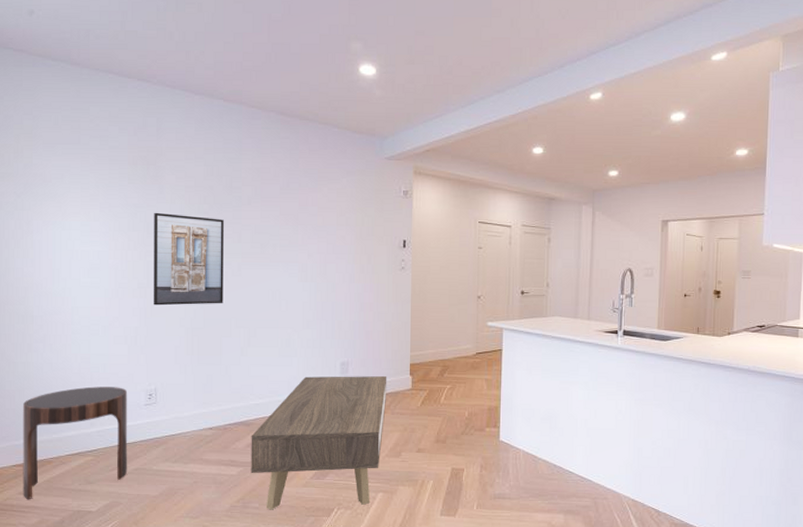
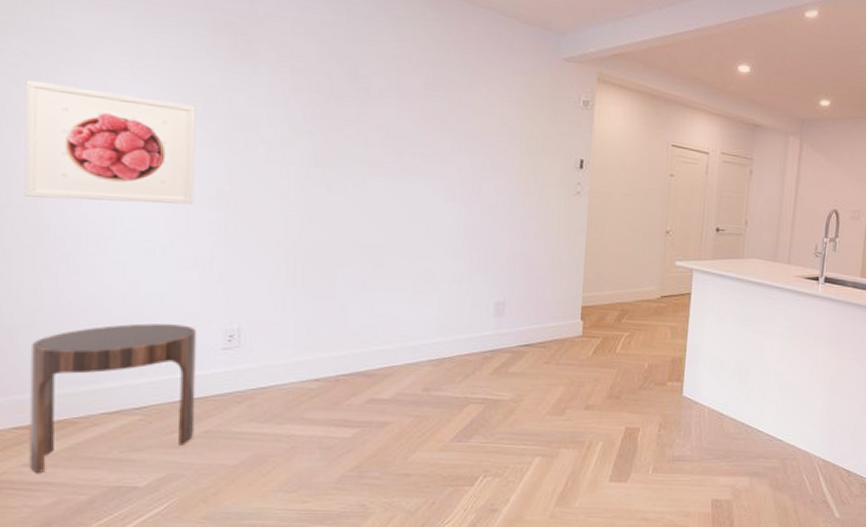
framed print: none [16,212,123,297] -> present [24,79,196,205]
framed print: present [153,212,224,306] -> none [238,98,345,224]
coffee table: present [251,375,387,510] -> none [370,318,553,480]

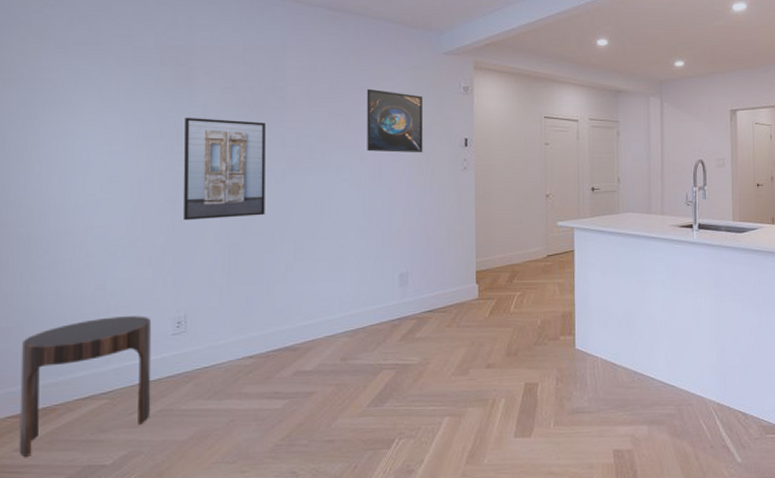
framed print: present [24,79,196,205] -> none [18,121,148,217]
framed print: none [238,98,345,224] -> present [182,117,265,221]
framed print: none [466,89,535,171] -> present [366,88,423,153]

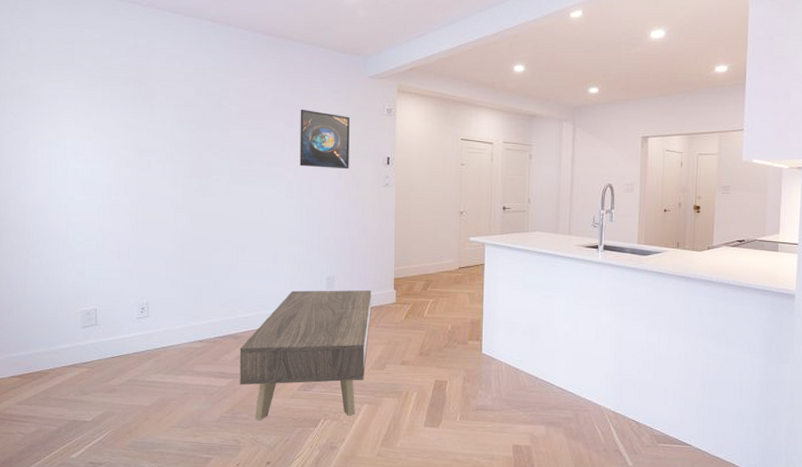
side table: present [19,316,152,458] -> none [20,300,121,410]
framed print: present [182,117,265,221] -> none [144,131,213,222]
coffee table: none [298,285,452,447] -> present [239,289,372,421]

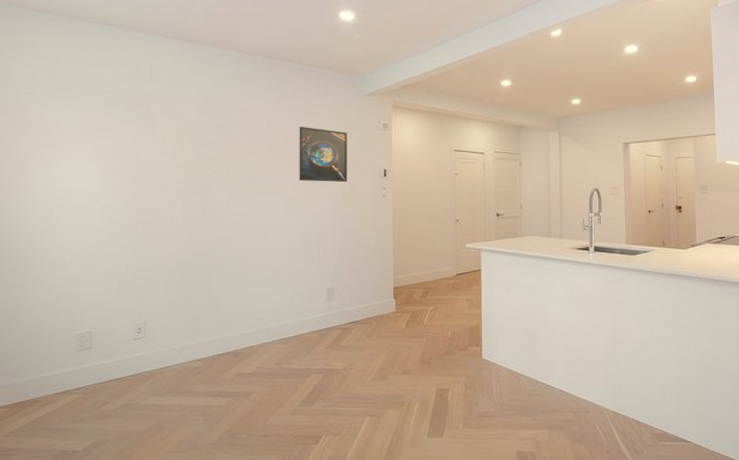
coffee table: present [239,289,372,421] -> none [239,300,372,440]

